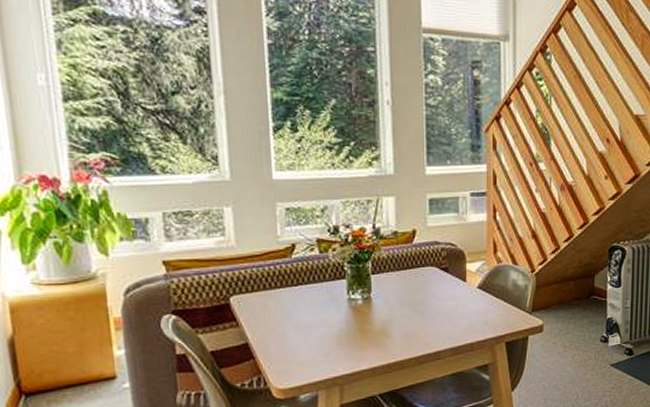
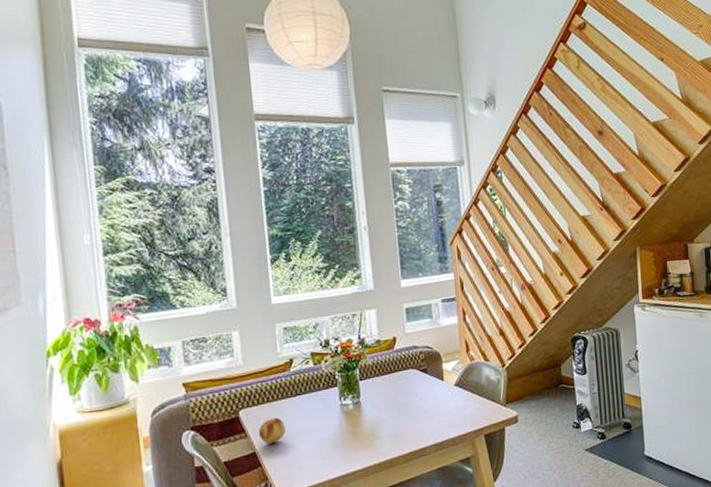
fruit: none [251,307,285,336] -> present [258,417,286,444]

